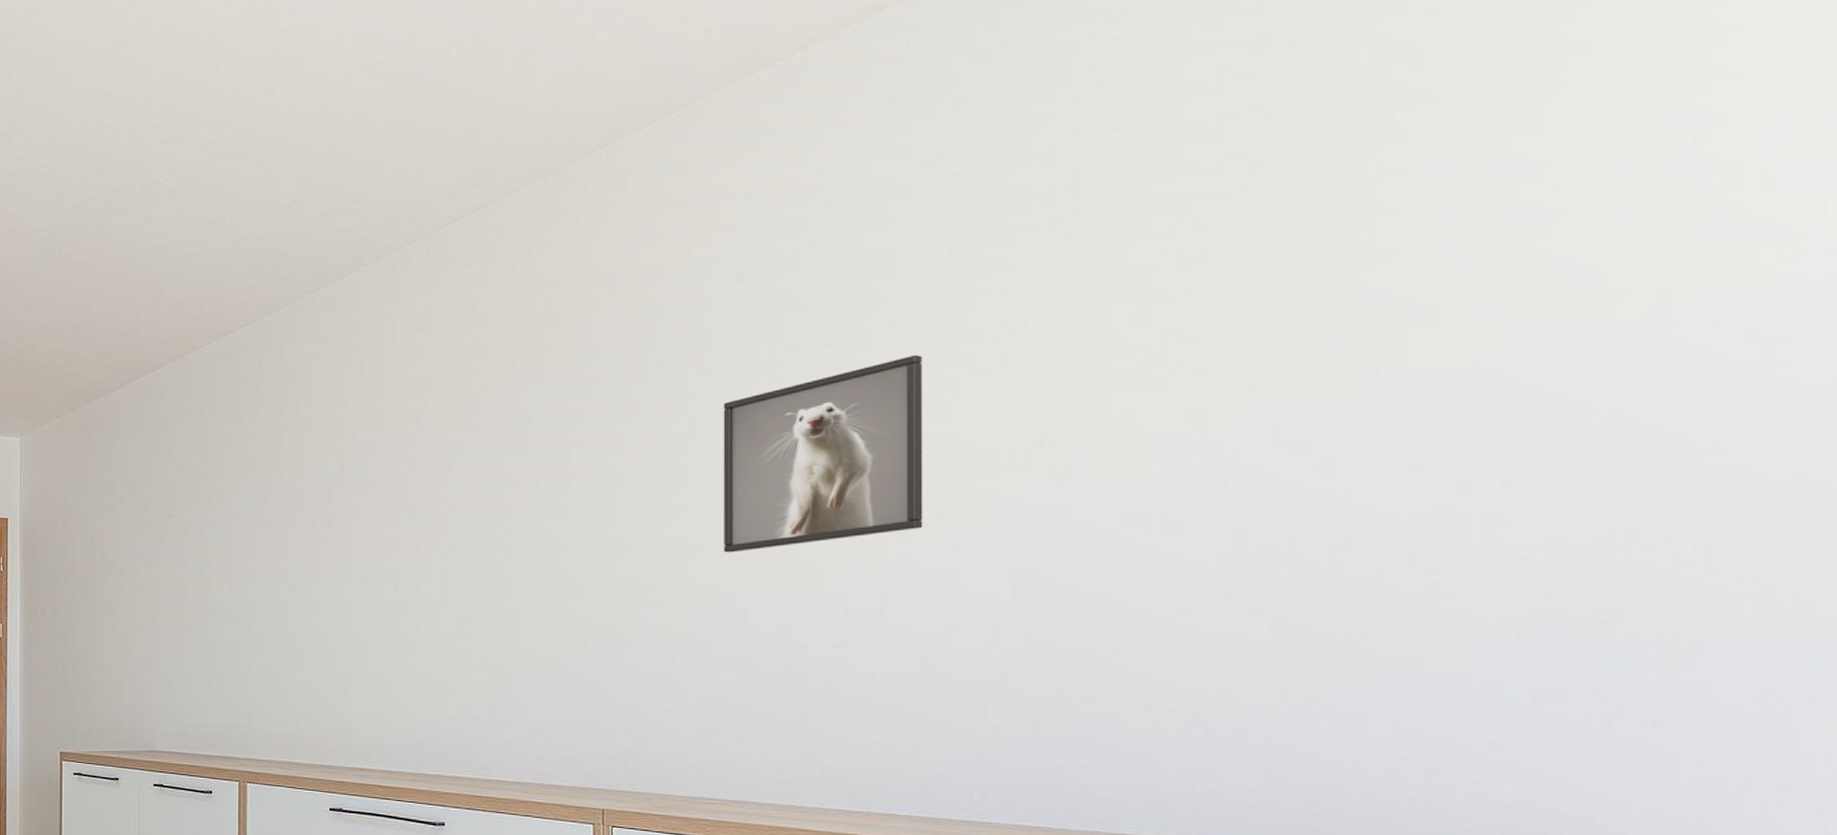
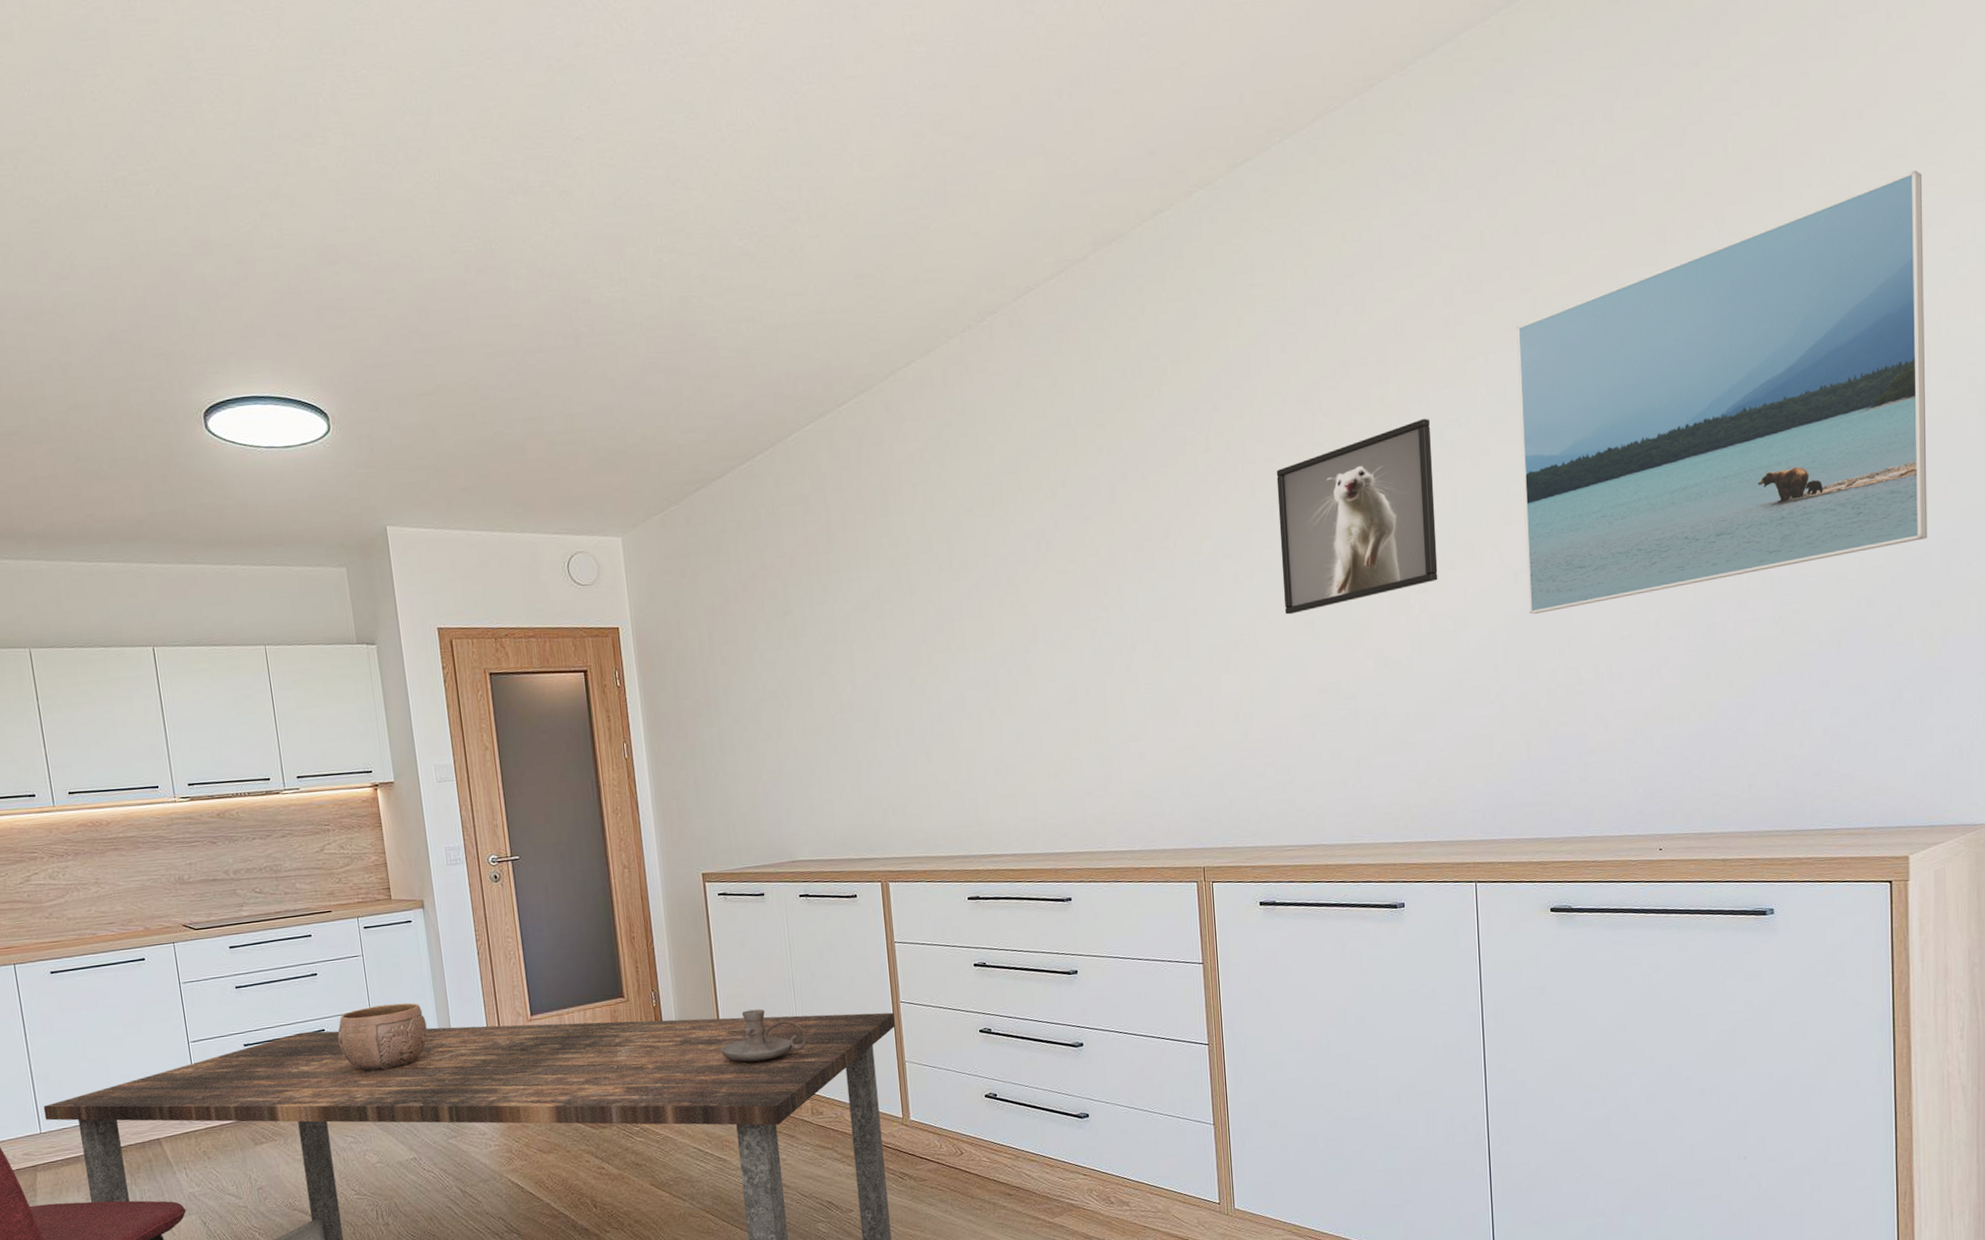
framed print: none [1045,81,1670,573] -> present [1517,170,1928,614]

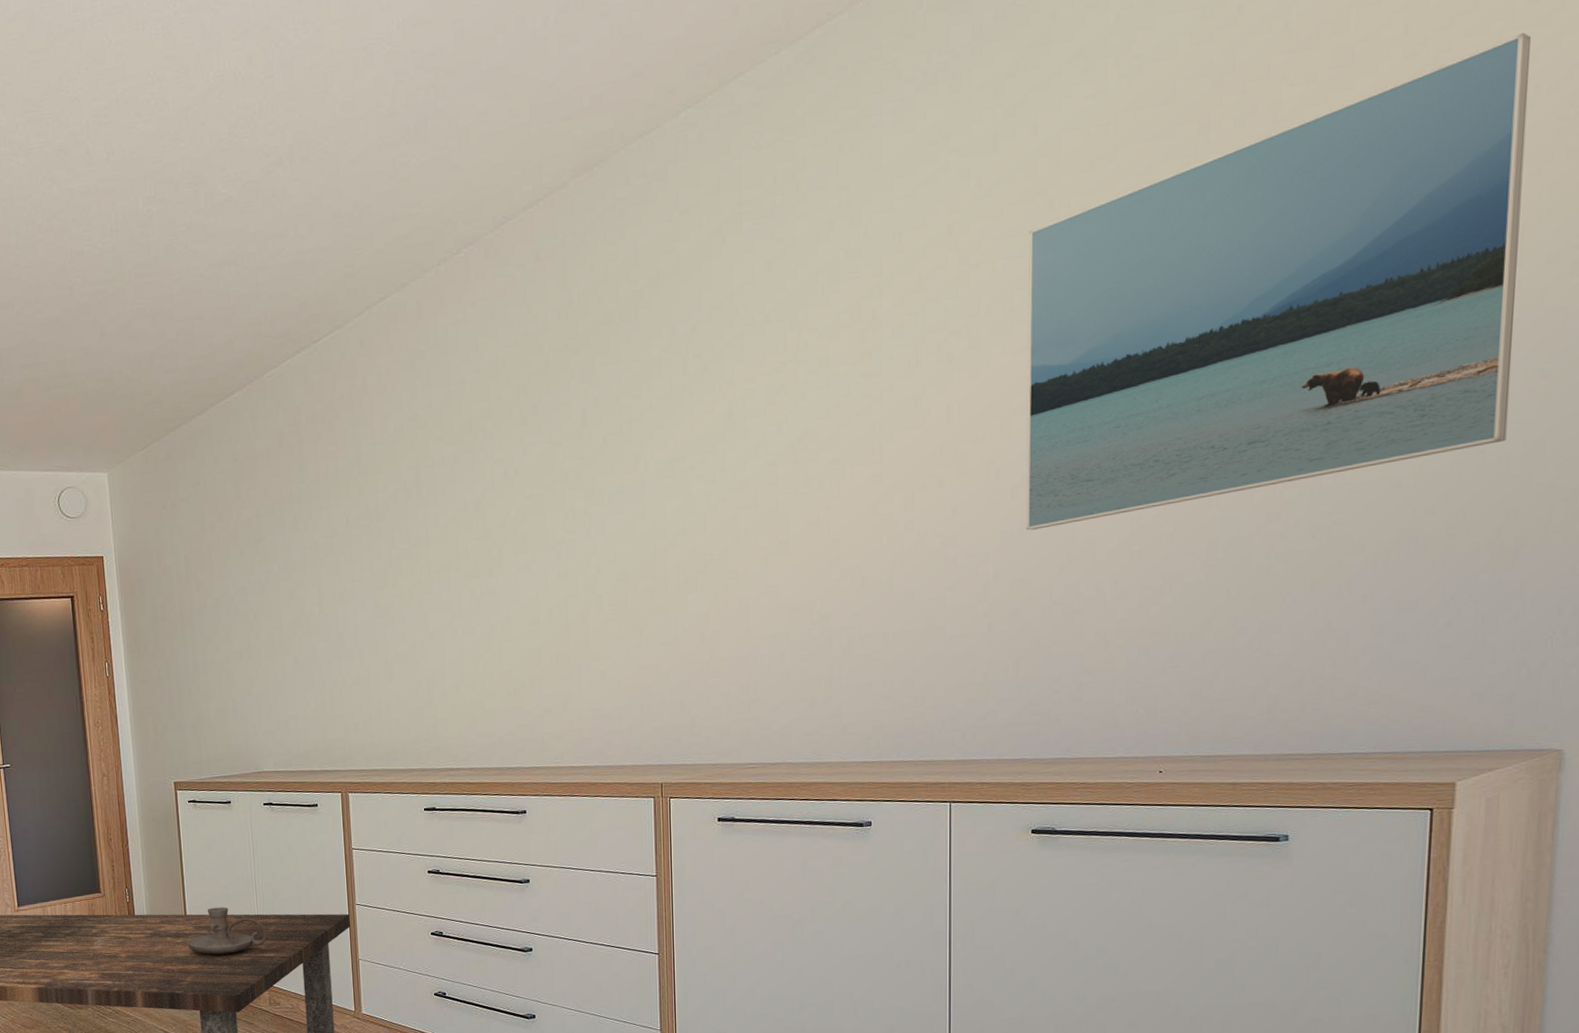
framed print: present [1276,418,1438,615] -> none [756,331,927,535]

